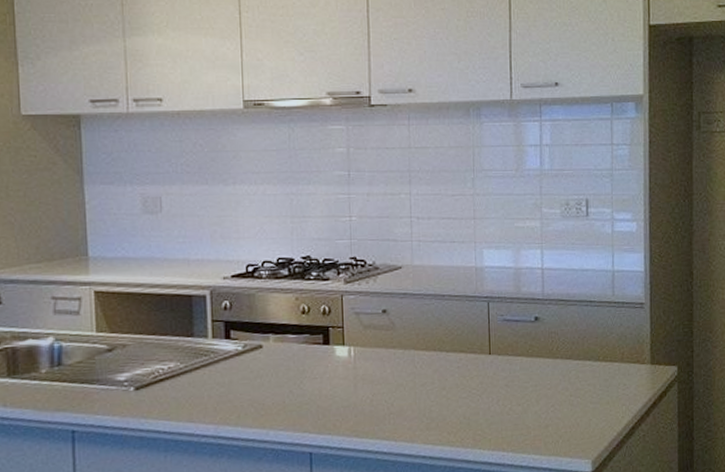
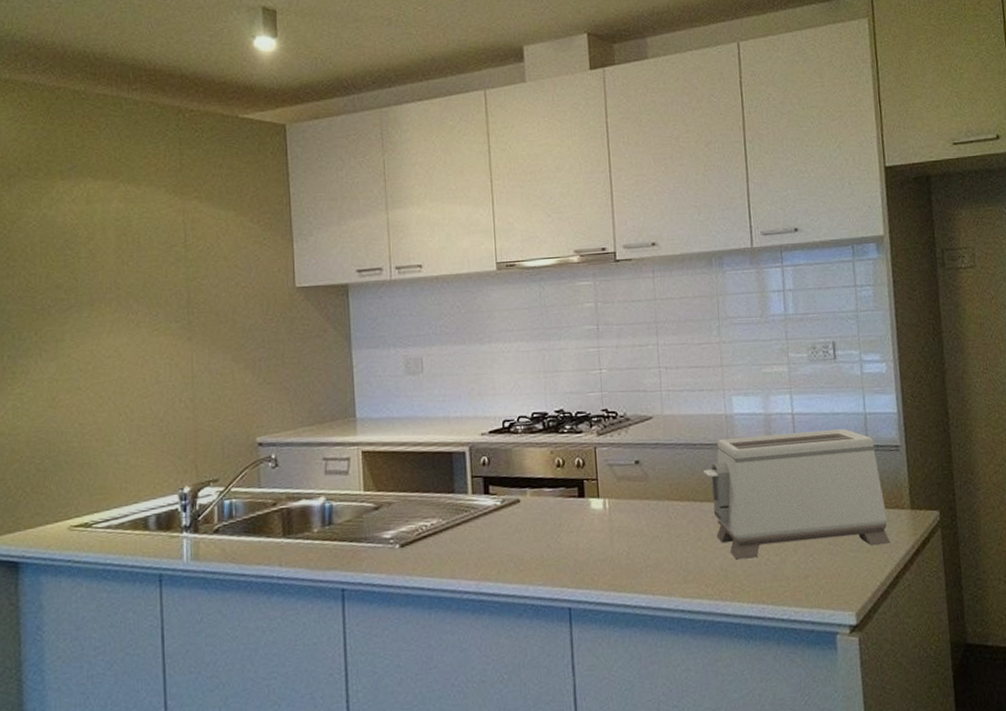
toaster: none [451,284,630,409] -> present [703,428,891,560]

